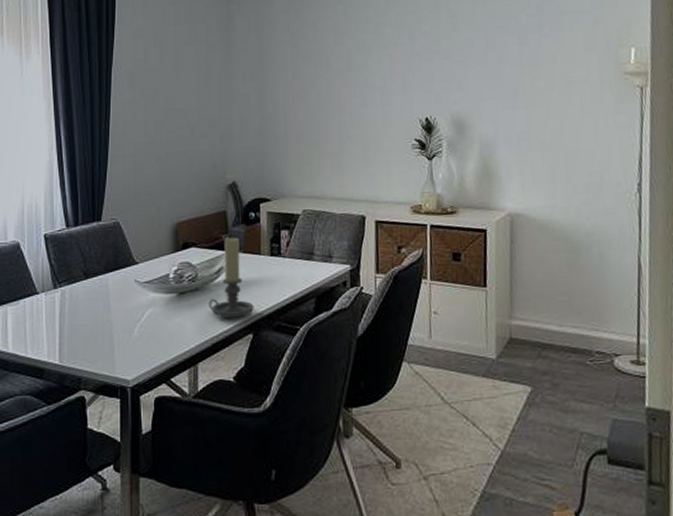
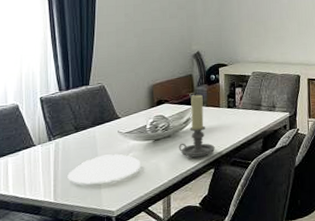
plate: none [75,308,162,344] -> present [67,154,140,184]

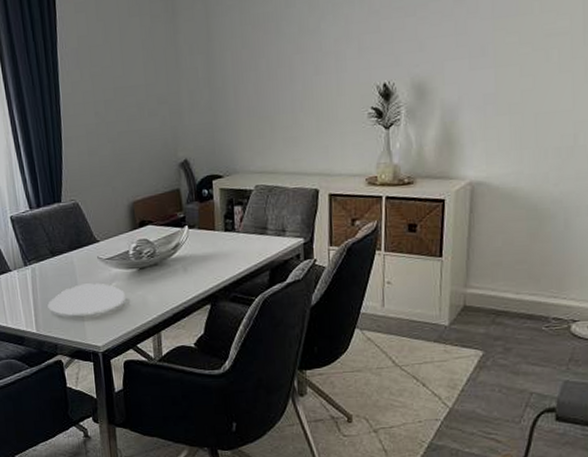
candle holder: present [179,94,215,158] -> none [168,214,211,291]

